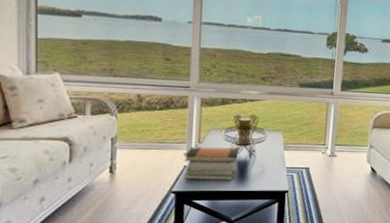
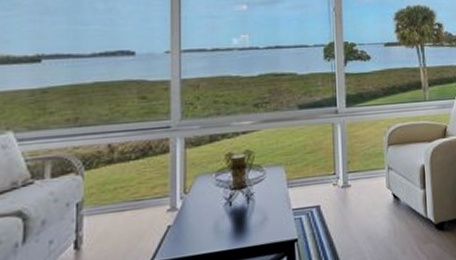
book stack: present [184,147,238,181] -> none [168,193,233,244]

